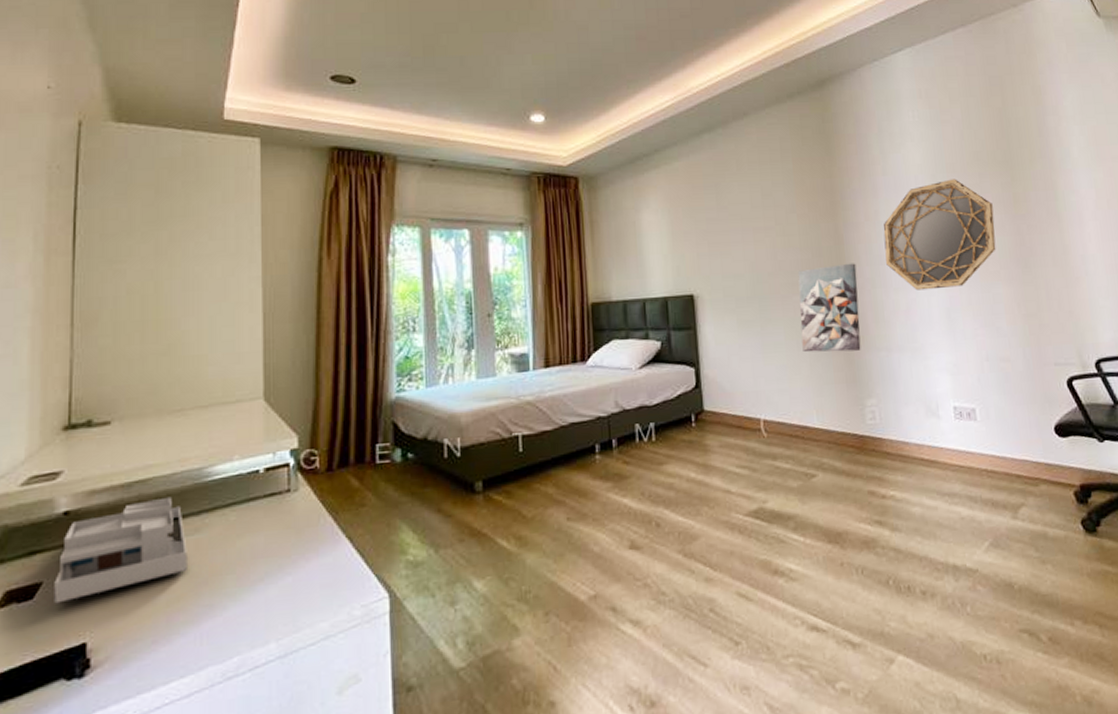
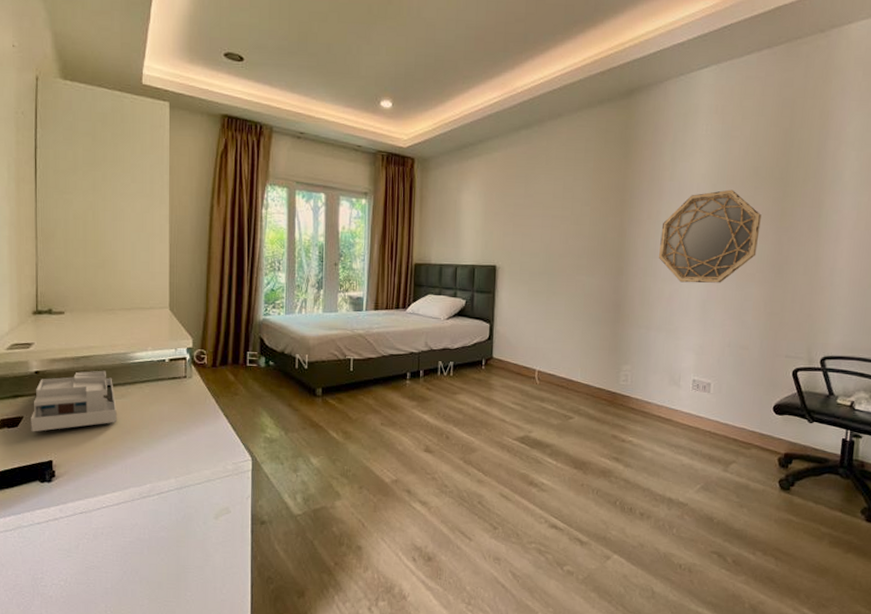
wall art: present [797,263,861,353] -> none [578,253,633,326]

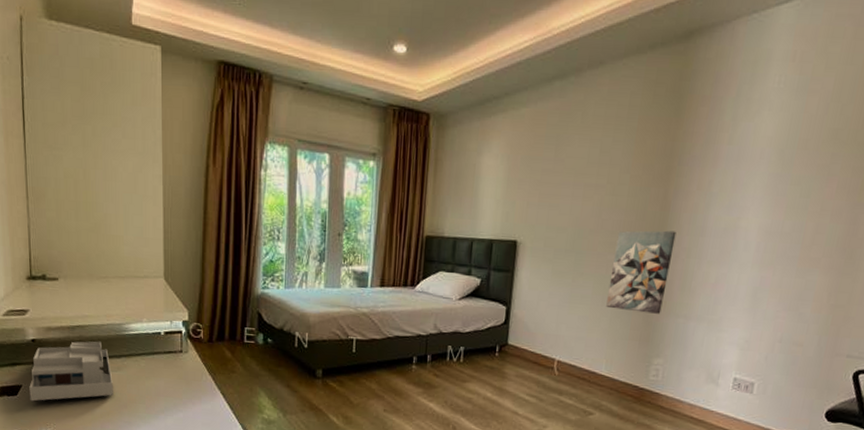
wall art: none [578,253,633,326] -> present [606,230,677,314]
home mirror: present [658,189,761,283] -> none [705,156,836,269]

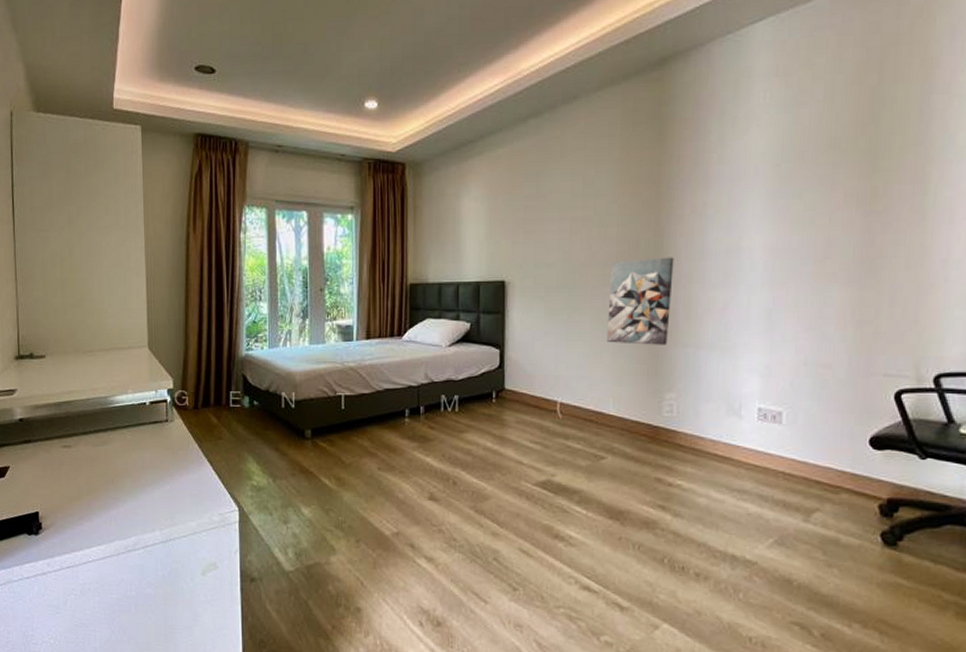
desk organizer: present [29,341,113,401] -> none [17,416,100,482]

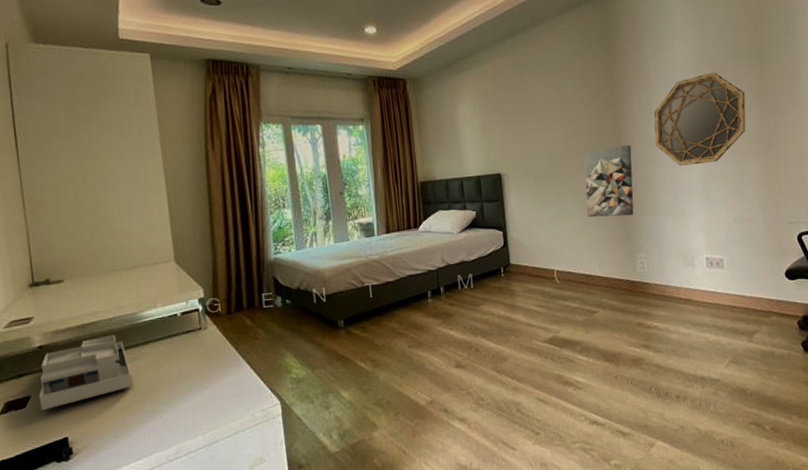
desk organizer: none [17,416,100,482] -> present [39,334,133,411]
home mirror: none [706,169,843,289] -> present [654,72,746,166]

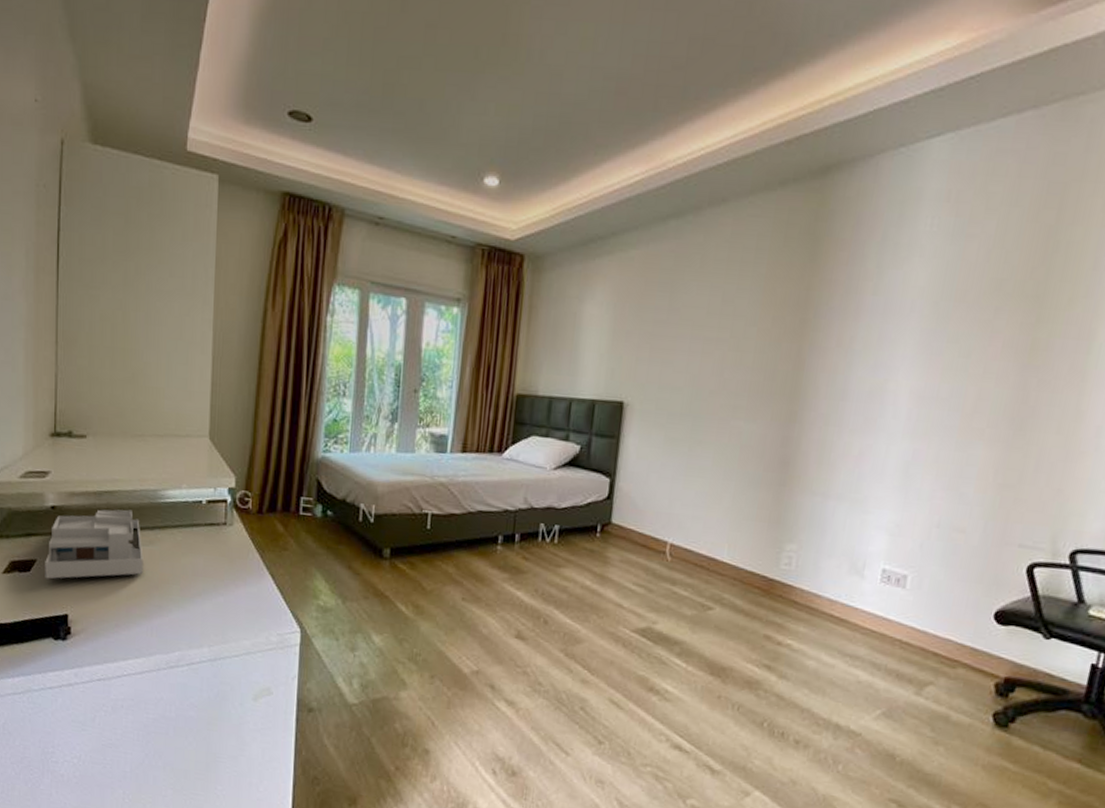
wall art: present [584,145,634,218] -> none [729,392,812,491]
home mirror: present [654,72,746,166] -> none [847,309,1002,440]

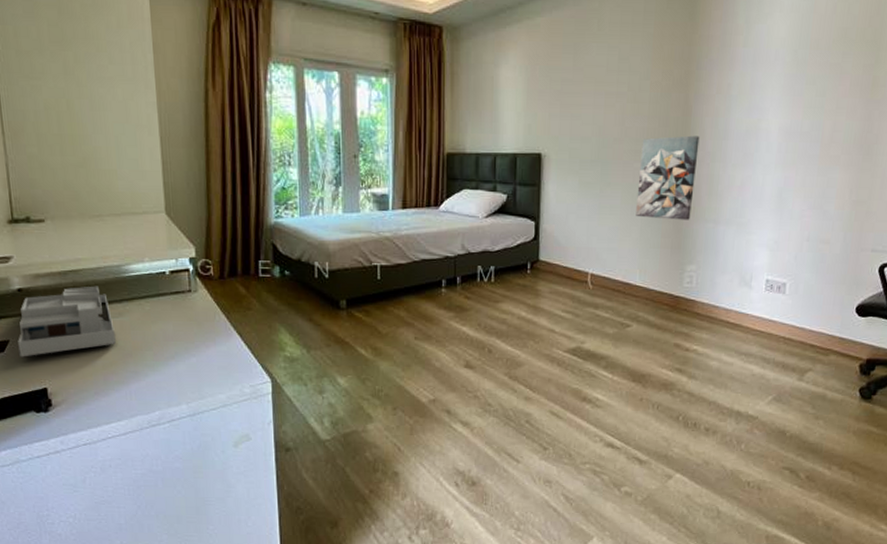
wall art: none [729,392,812,491] -> present [636,135,700,220]

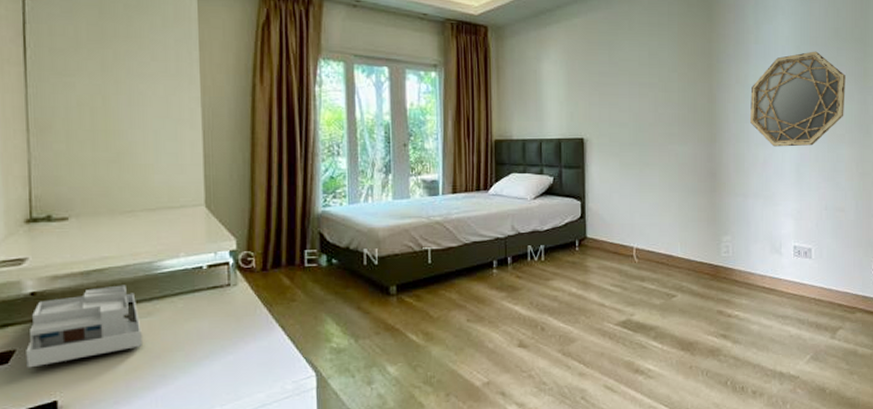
wall art: present [636,135,700,220] -> none [673,119,725,195]
home mirror: none [728,56,849,169] -> present [749,51,846,147]

